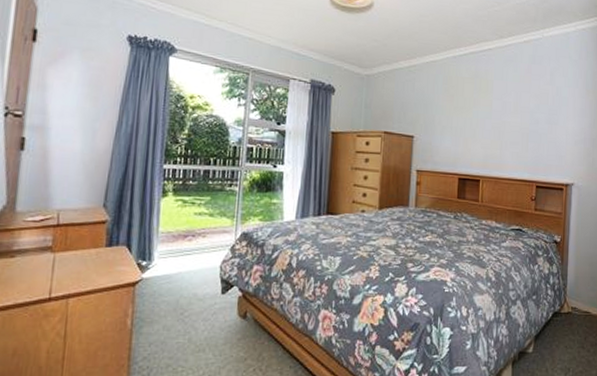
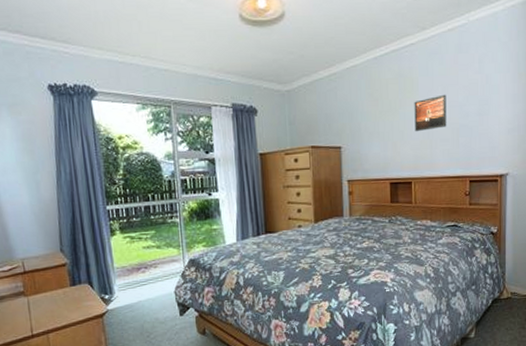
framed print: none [486,99,519,132] -> present [414,94,447,132]

